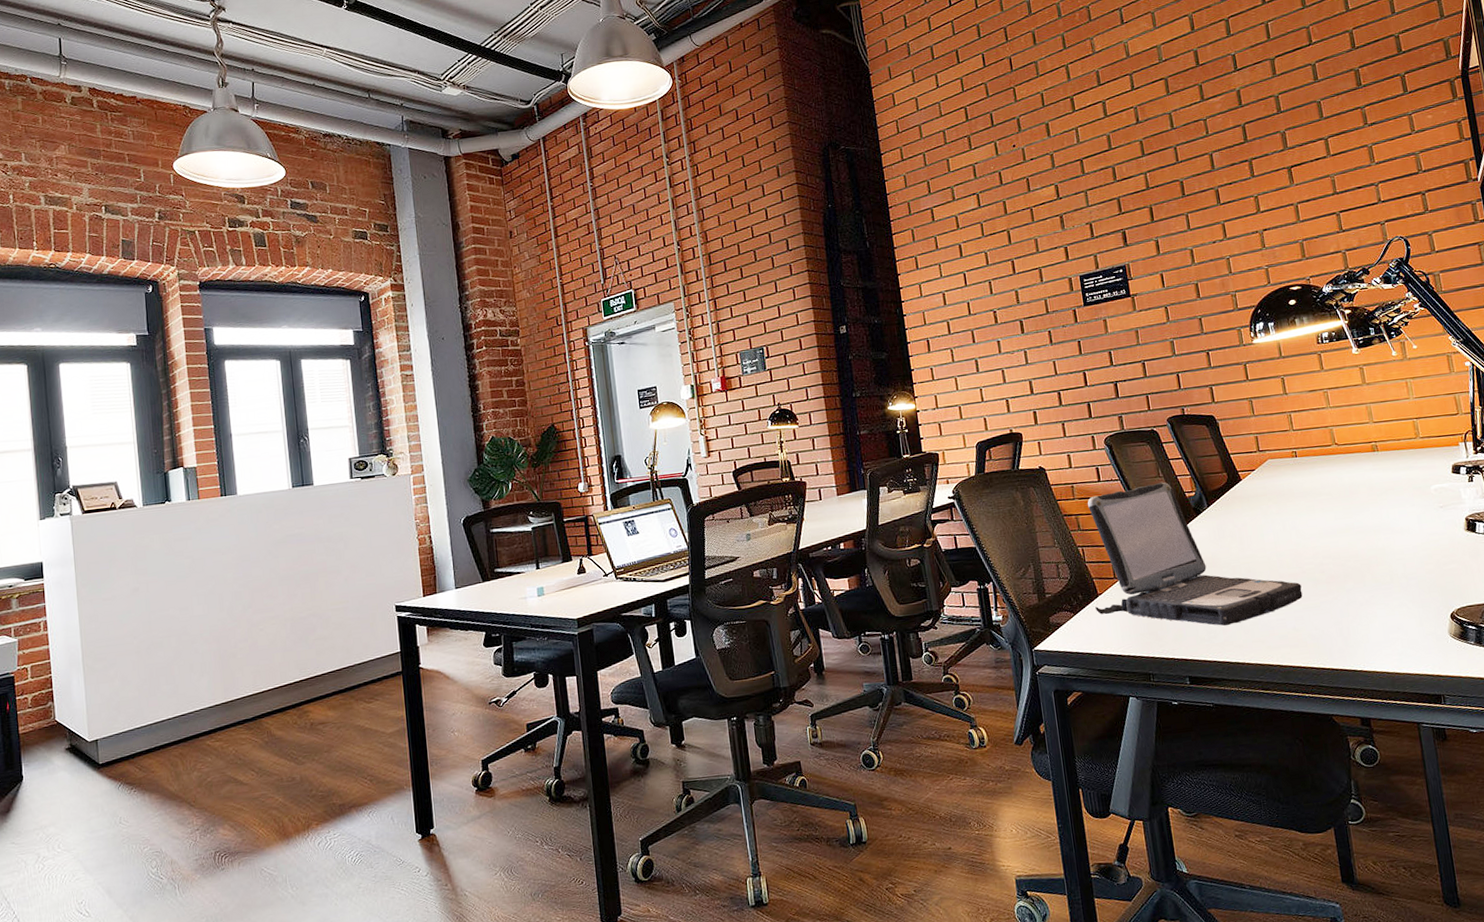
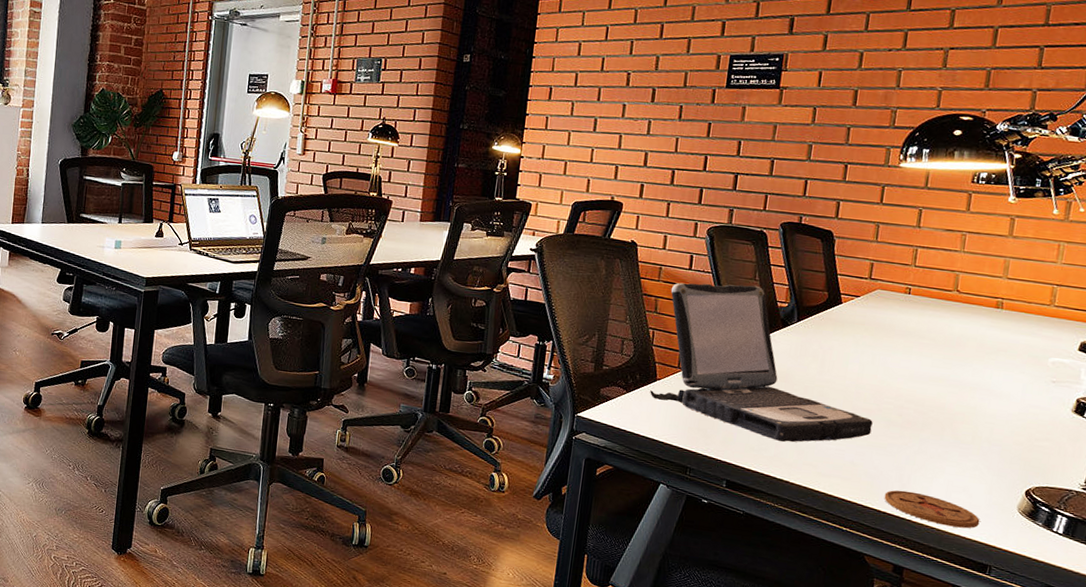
coaster: none [1332,641,1422,668] -> present [884,490,980,529]

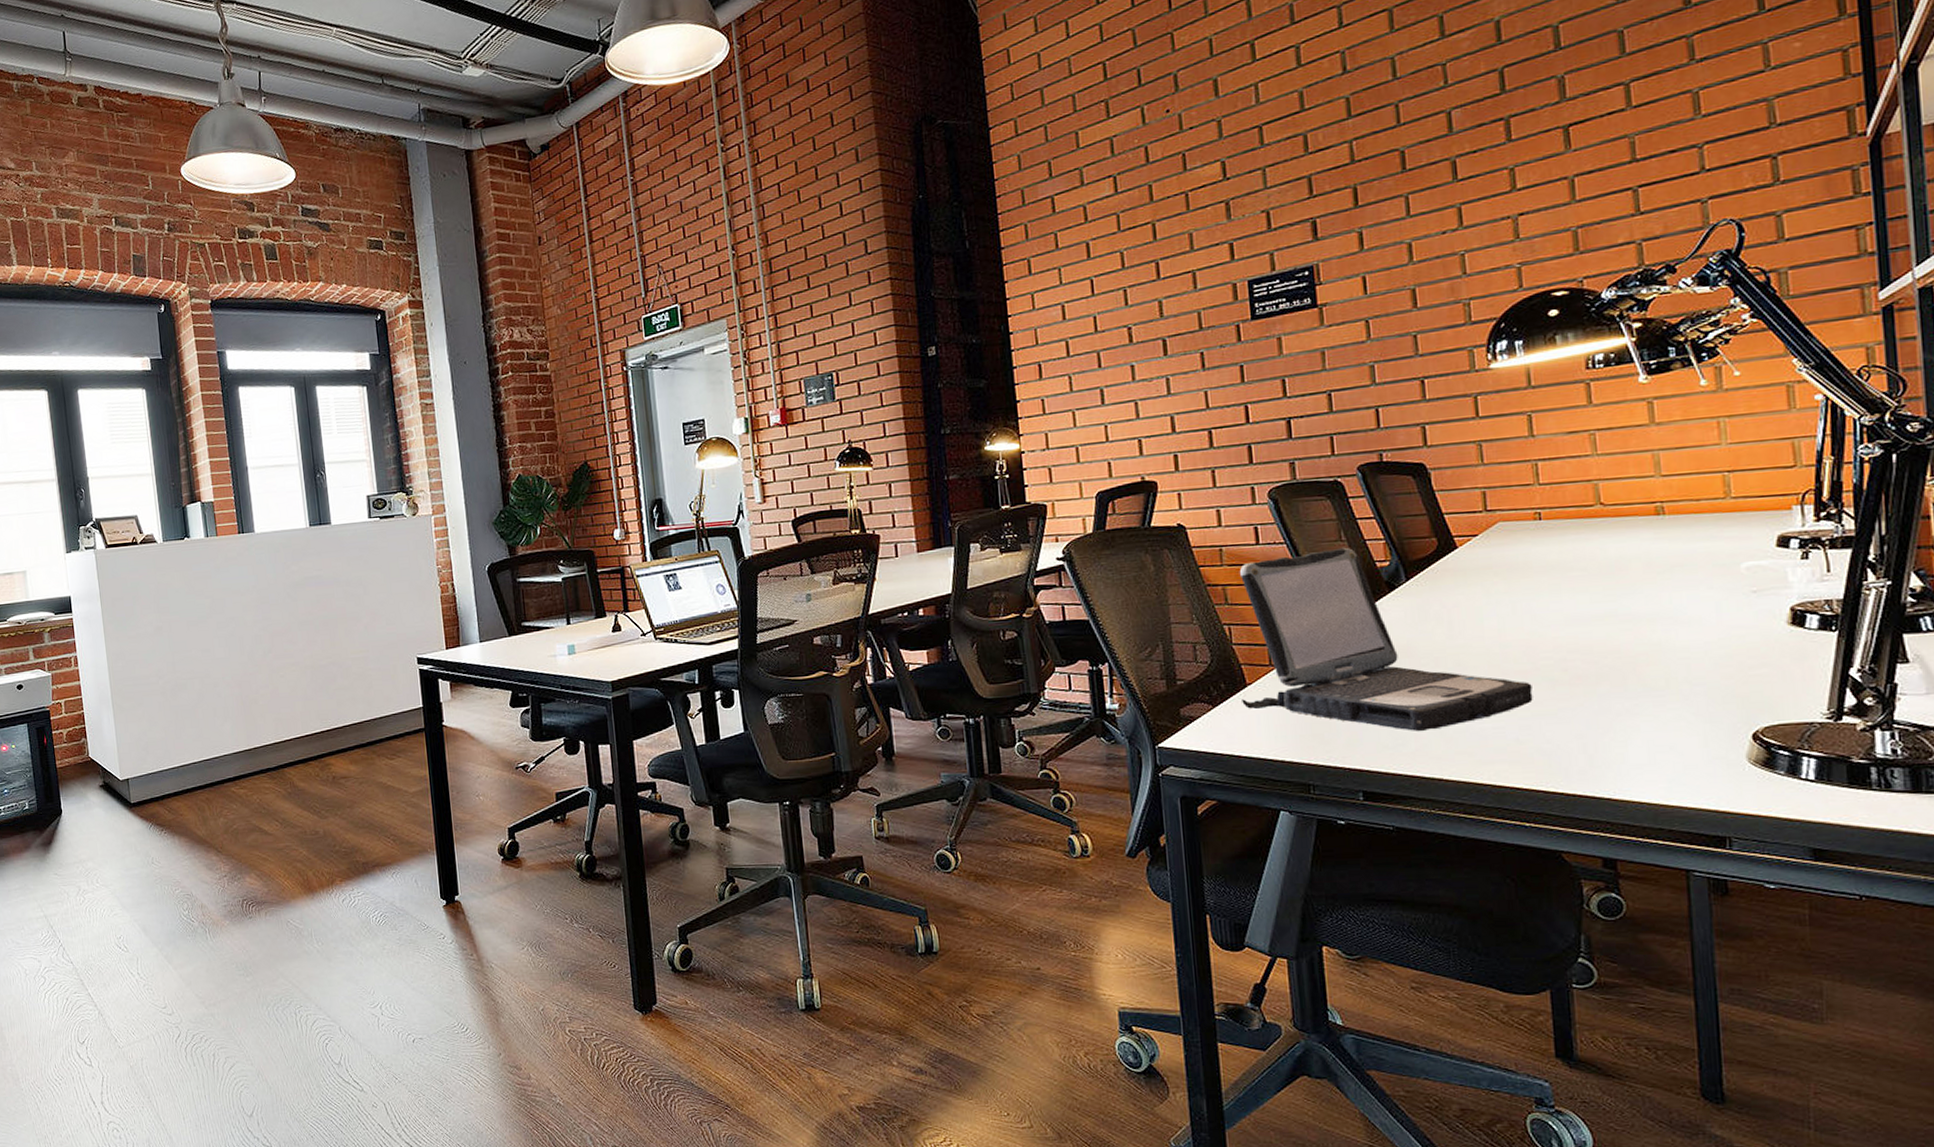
coaster: present [884,490,980,529] -> none [1569,762,1702,798]

